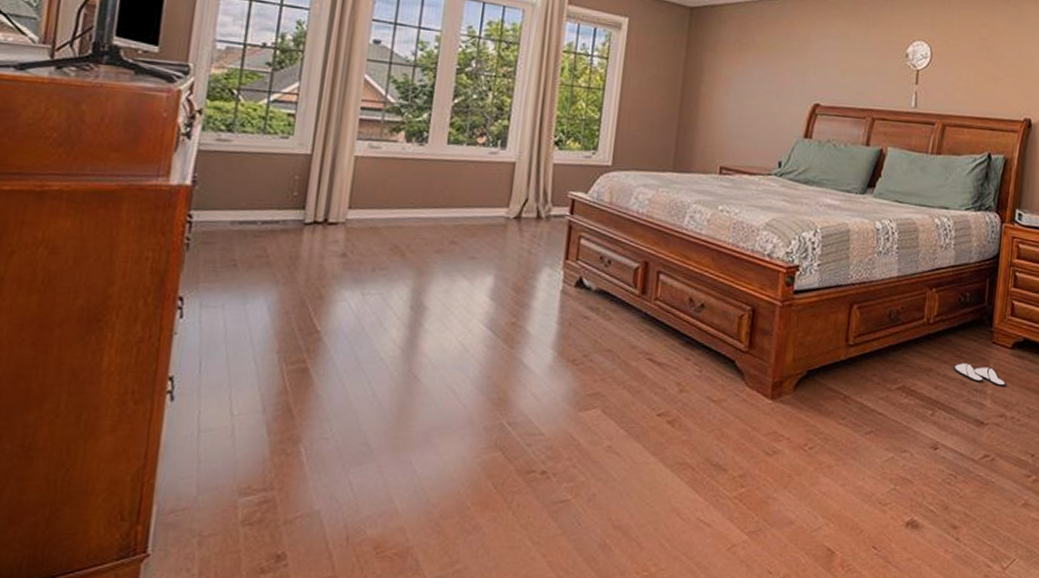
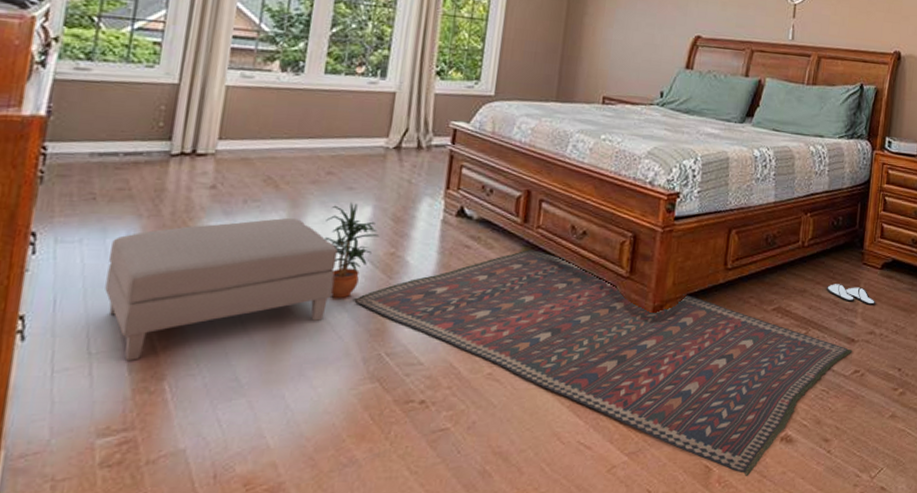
ottoman: none [245,286,461,424] -> present [105,218,338,362]
potted plant: none [449,271,501,367] -> present [325,202,380,298]
area rug: none [476,321,982,562] -> present [352,249,853,477]

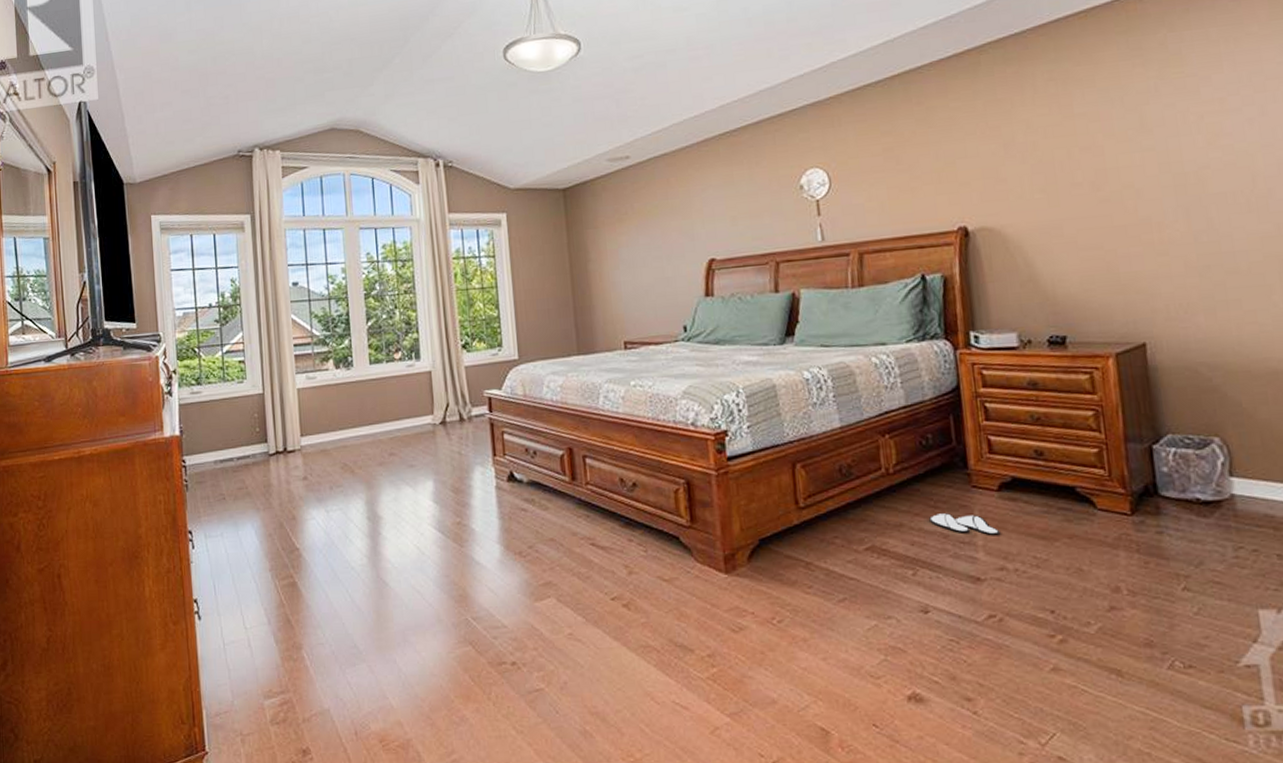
ottoman: present [105,218,338,362] -> none [243,499,415,634]
potted plant: present [325,202,380,298] -> none [397,478,445,568]
area rug: present [352,249,853,477] -> none [434,507,981,742]

